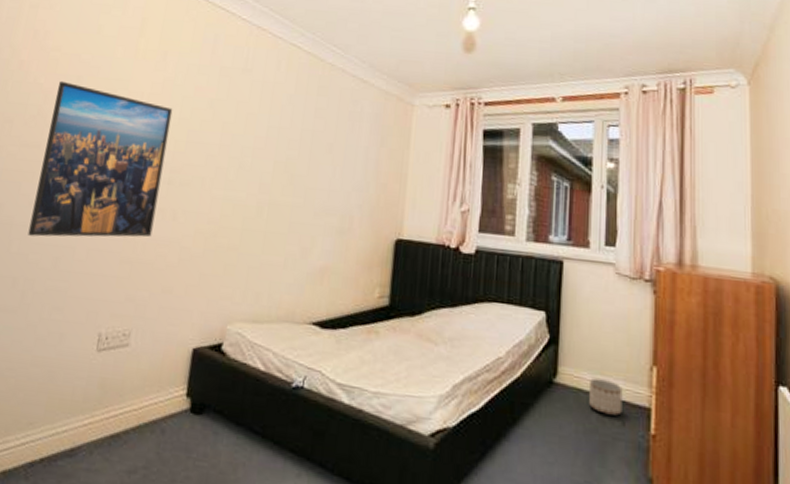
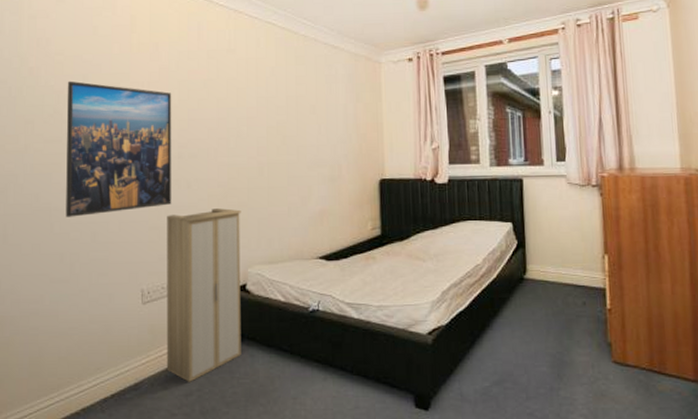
cabinet: none [111,248,230,456] -> present [166,208,241,382]
planter: present [589,378,623,416] -> none [554,271,582,298]

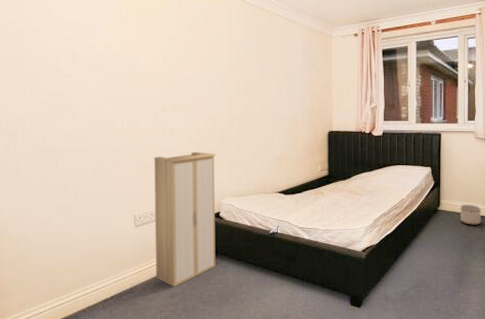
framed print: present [66,80,172,217] -> none [66,42,158,157]
planter: none [554,271,582,298] -> present [461,205,481,225]

